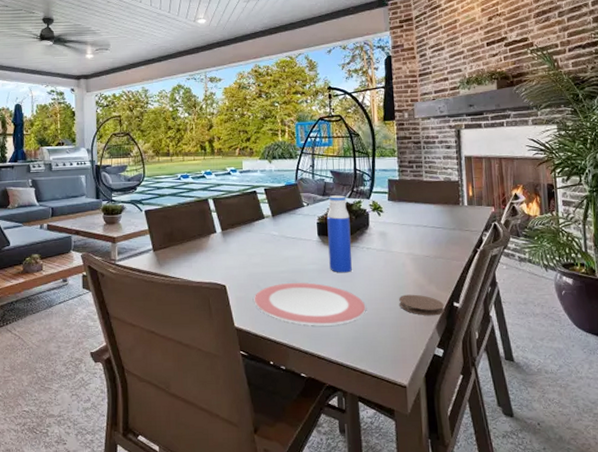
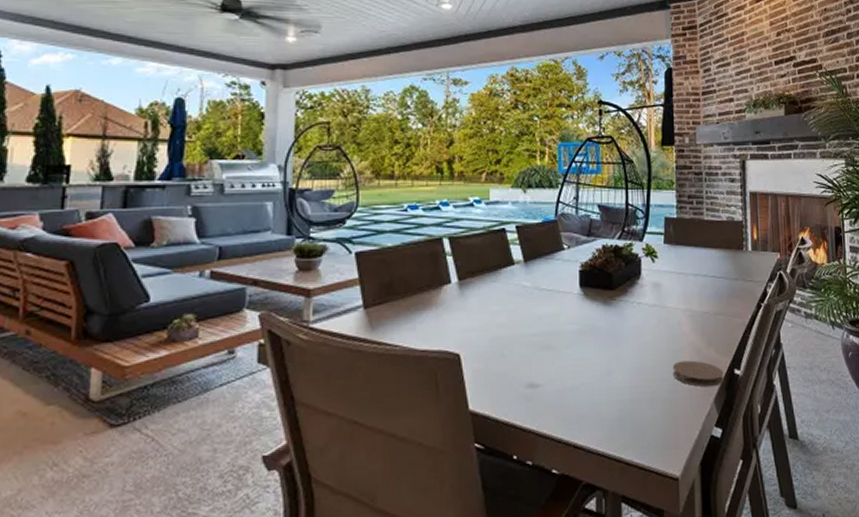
plate: present [254,283,366,326] -> none [496,348,634,405]
water bottle: present [327,195,353,273] -> none [591,236,620,335]

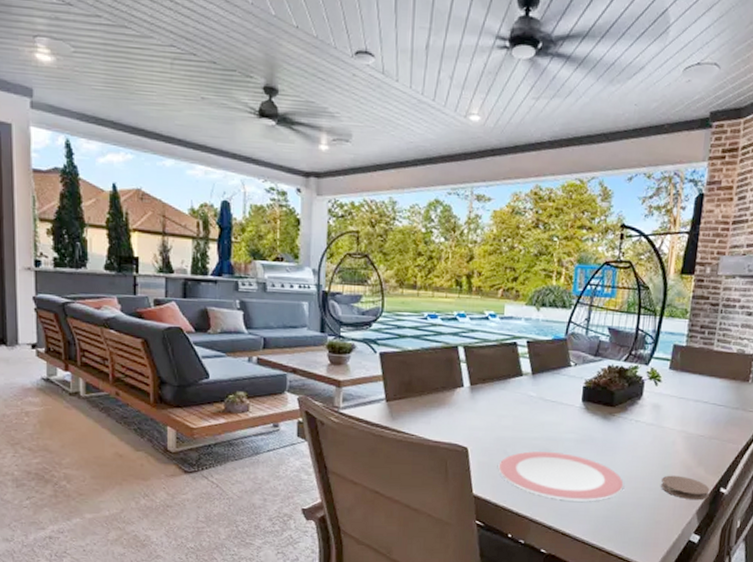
plate: none [496,348,634,405] -> present [498,451,624,502]

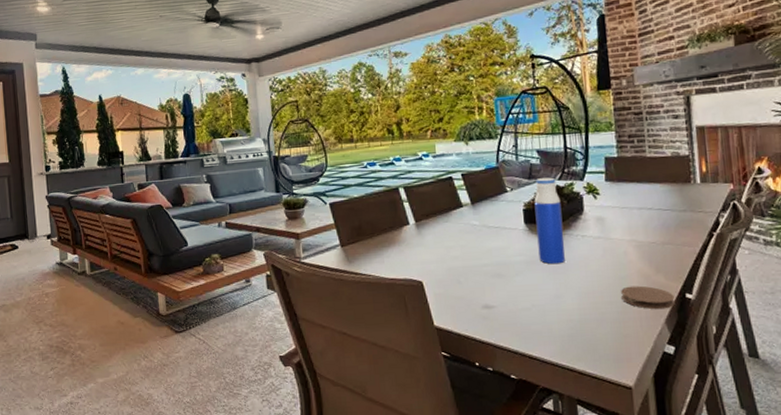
plate: present [498,451,624,502] -> none [454,276,583,323]
water bottle: none [590,357,622,446] -> present [534,177,566,265]

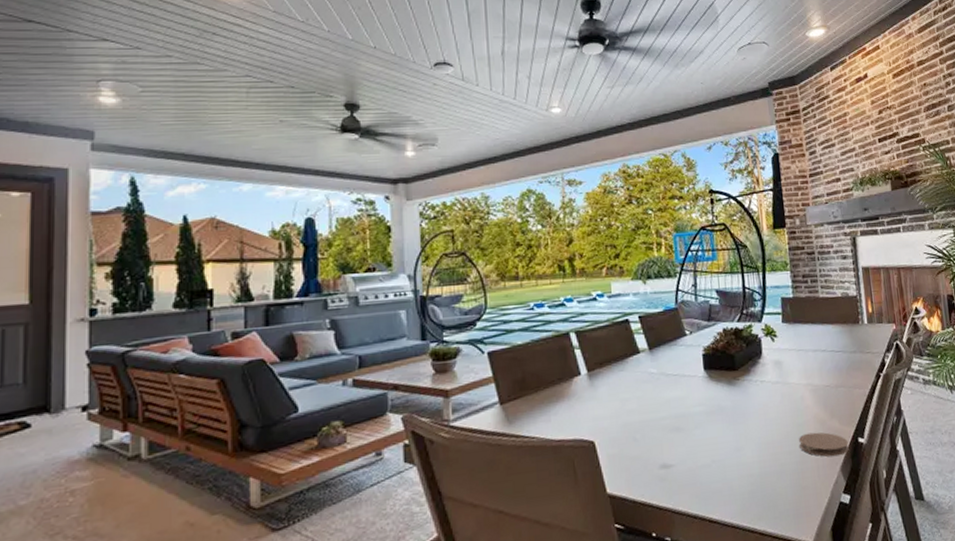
water bottle: present [534,177,566,265] -> none [713,319,745,414]

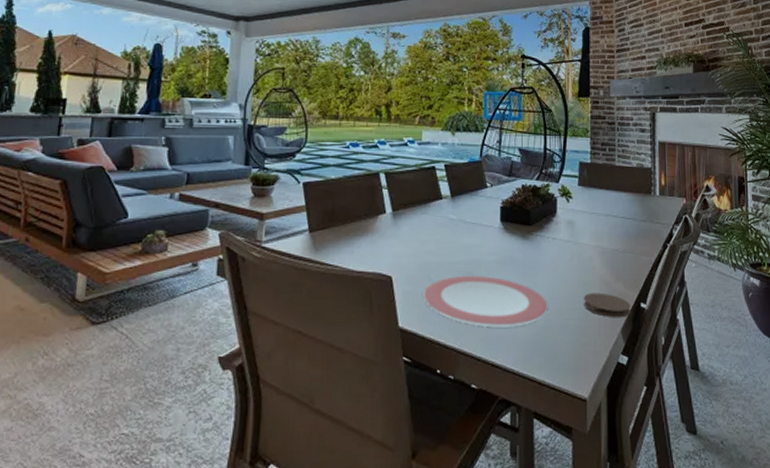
plate: none [629,429,763,483] -> present [423,276,548,328]

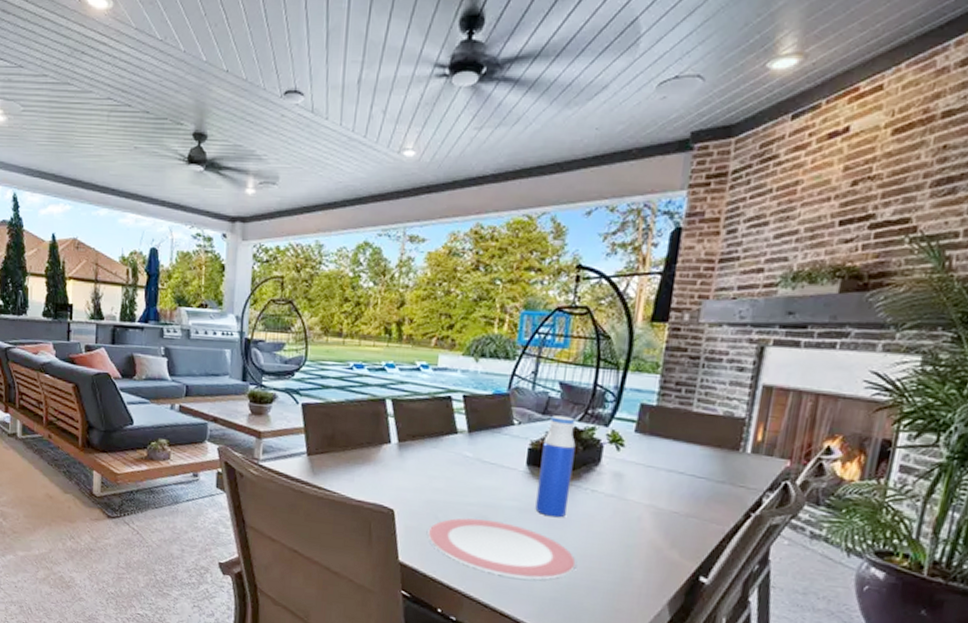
water bottle: none [511,177,536,266] -> present [535,415,576,518]
coaster: present [584,293,631,318] -> none [623,556,686,590]

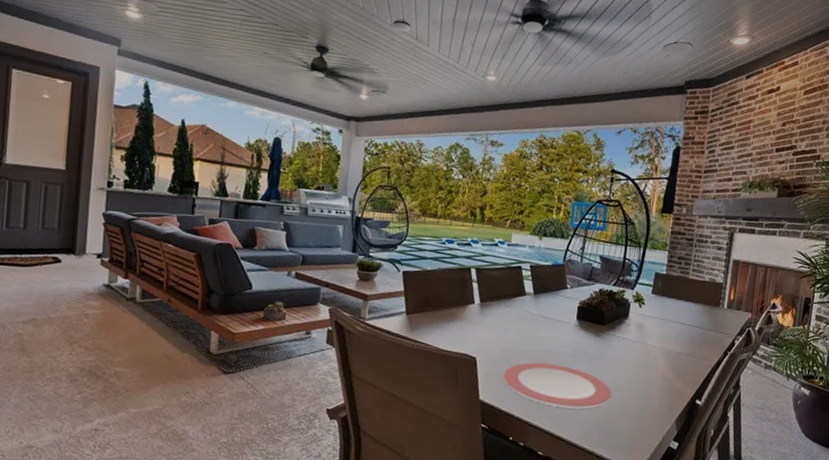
water bottle: present [535,415,576,518] -> none [583,281,612,360]

